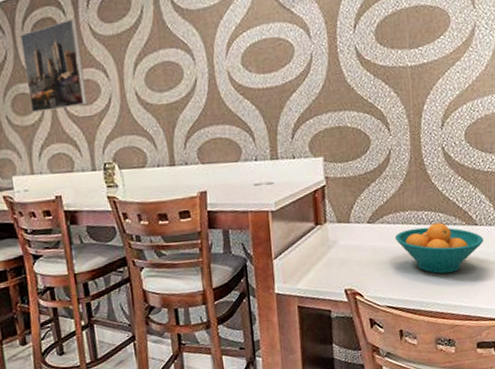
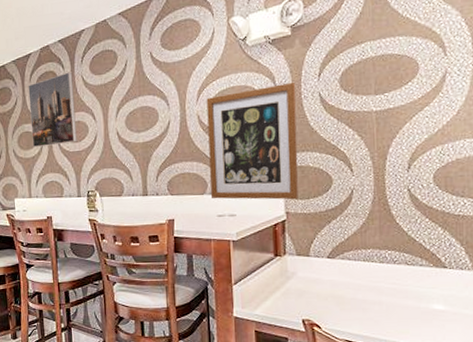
wall art: none [236,34,337,167] -> present [206,81,298,200]
fruit bowl: present [394,222,484,274] -> none [355,263,454,314]

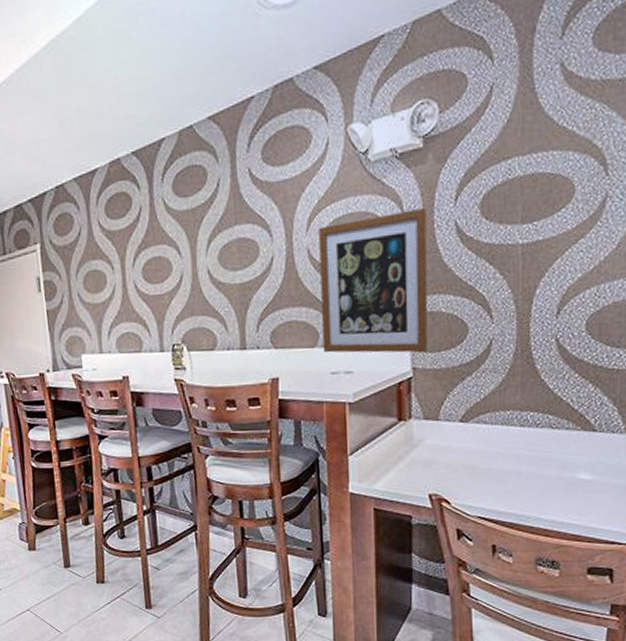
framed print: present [28,72,77,148] -> none [94,193,159,291]

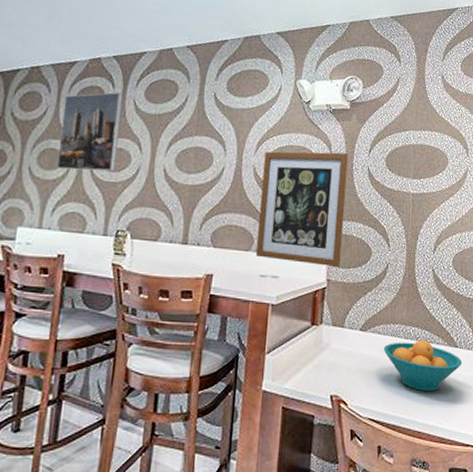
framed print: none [94,193,159,291] -> present [56,92,124,172]
fruit bowl: none [491,426,604,486] -> present [383,340,463,392]

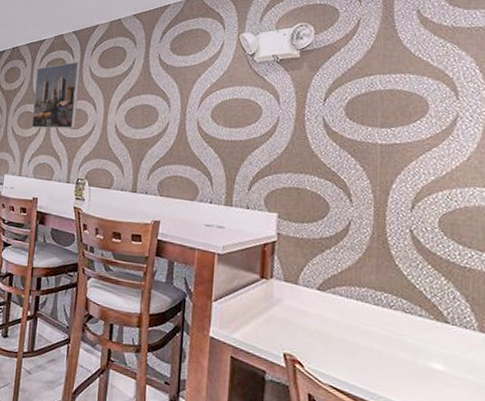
wall art: present [255,151,349,268] -> none [200,102,300,222]
fruit bowl: present [383,340,463,392] -> none [346,307,457,370]

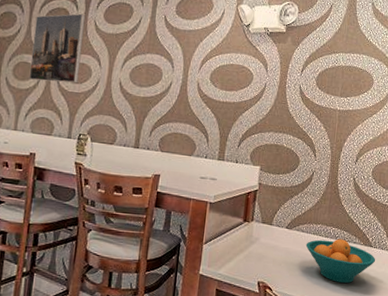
fruit bowl: none [346,307,457,370] -> present [305,239,376,284]

